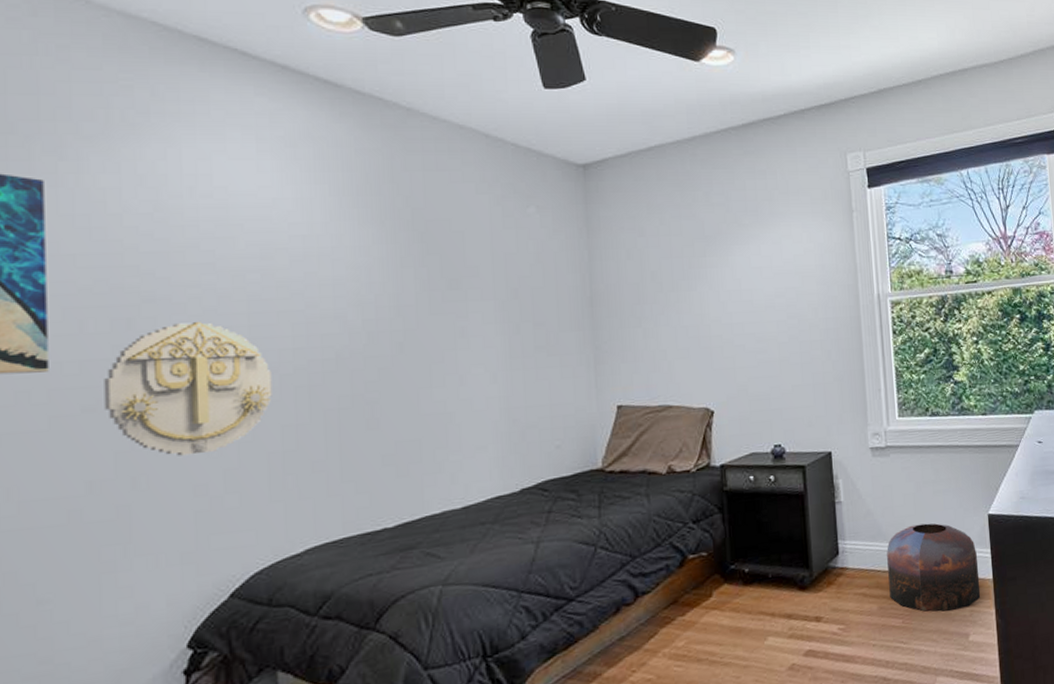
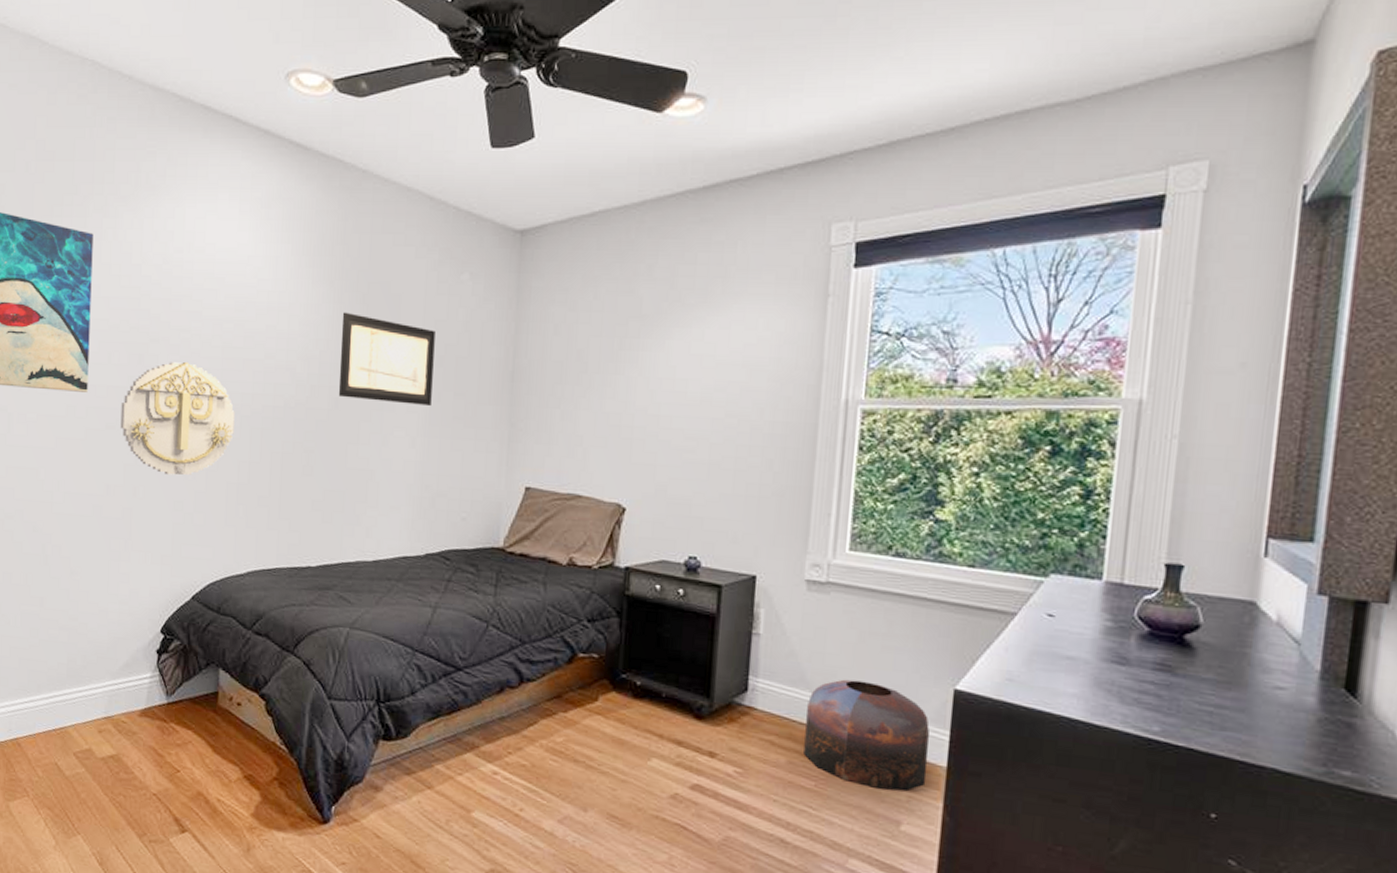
wall art: none [398,252,510,341] -> present [338,312,435,407]

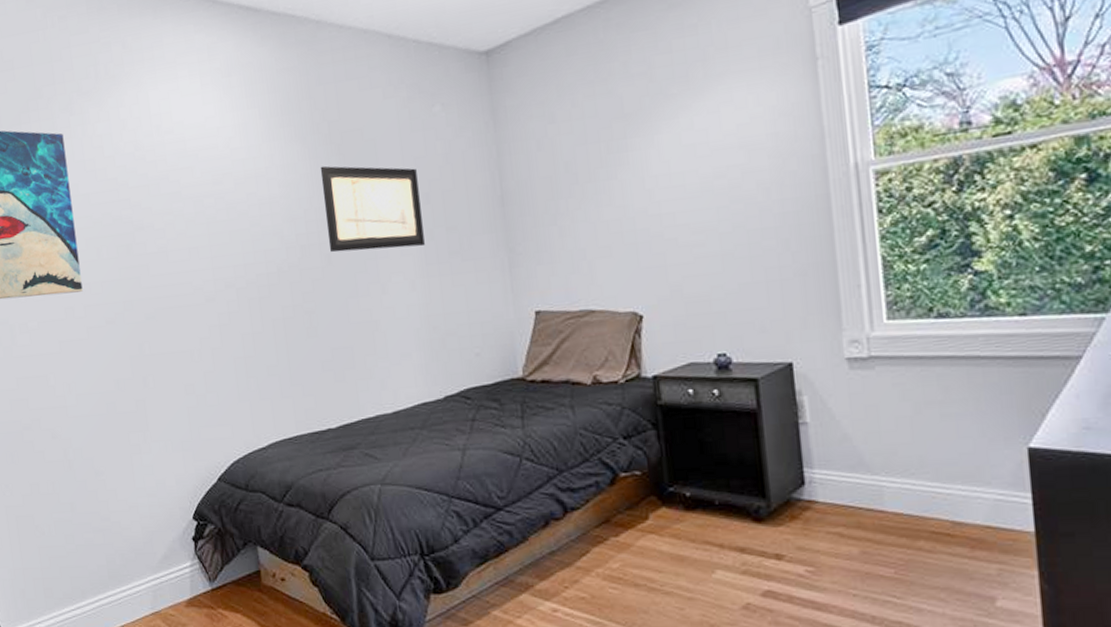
wall decoration: present [120,361,235,476] -> none [117,243,233,360]
pouf: present [804,679,930,792] -> none [871,454,1015,566]

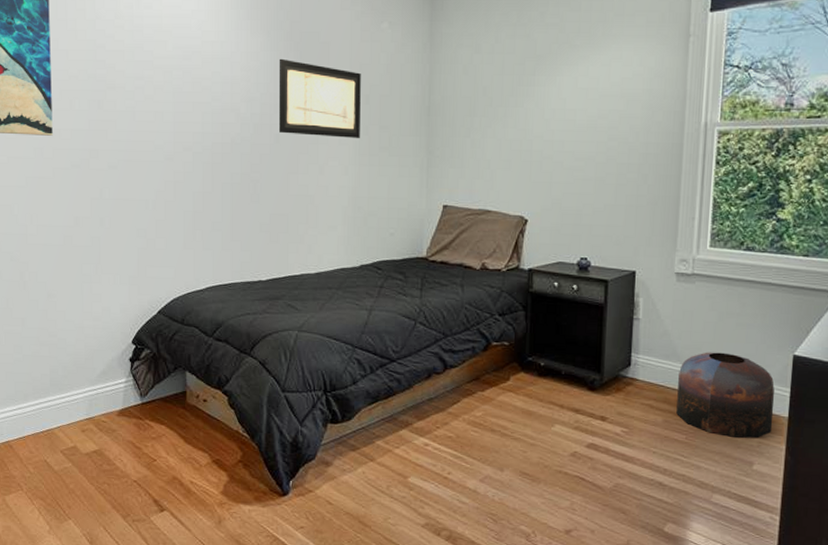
pouf: none [871,454,1015,566] -> present [676,352,775,439]

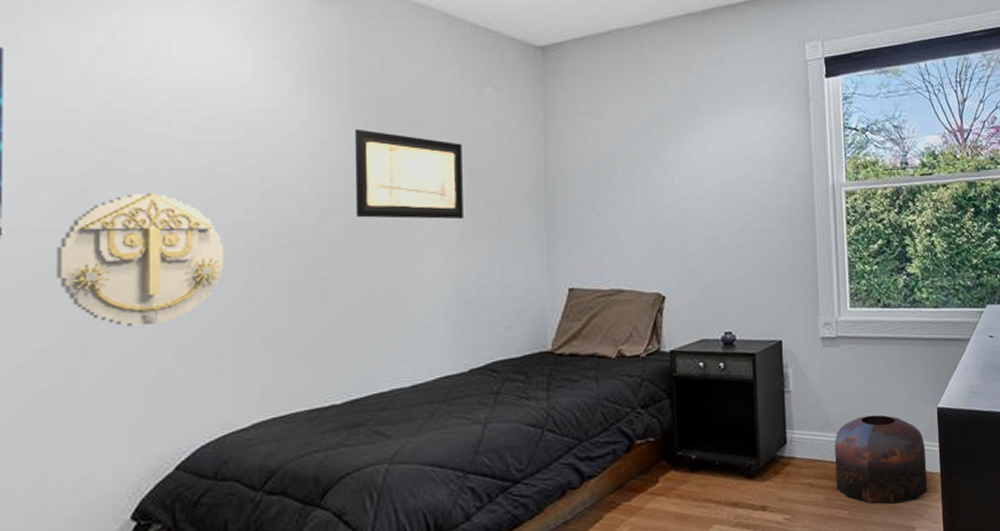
wall decoration: none [84,106,188,207] -> present [56,192,224,327]

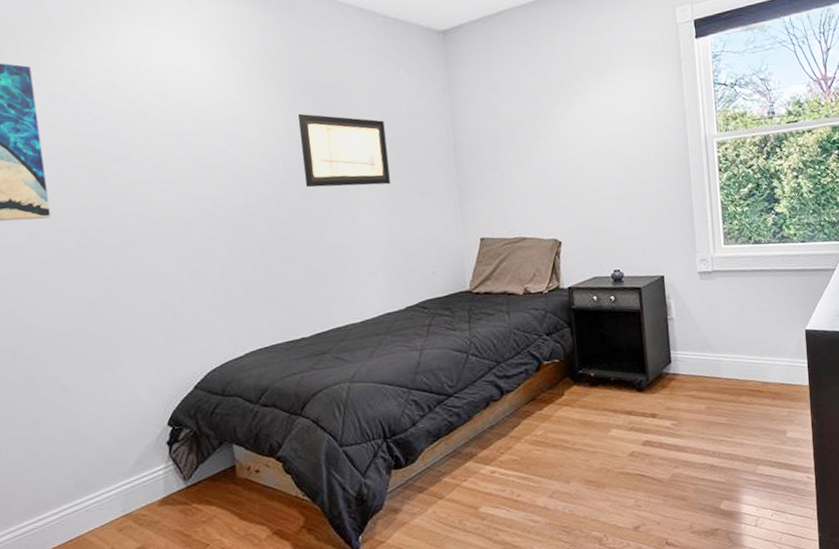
wall decoration: present [56,192,224,327] -> none [89,175,211,282]
pouf: present [835,415,928,504] -> none [713,337,798,412]

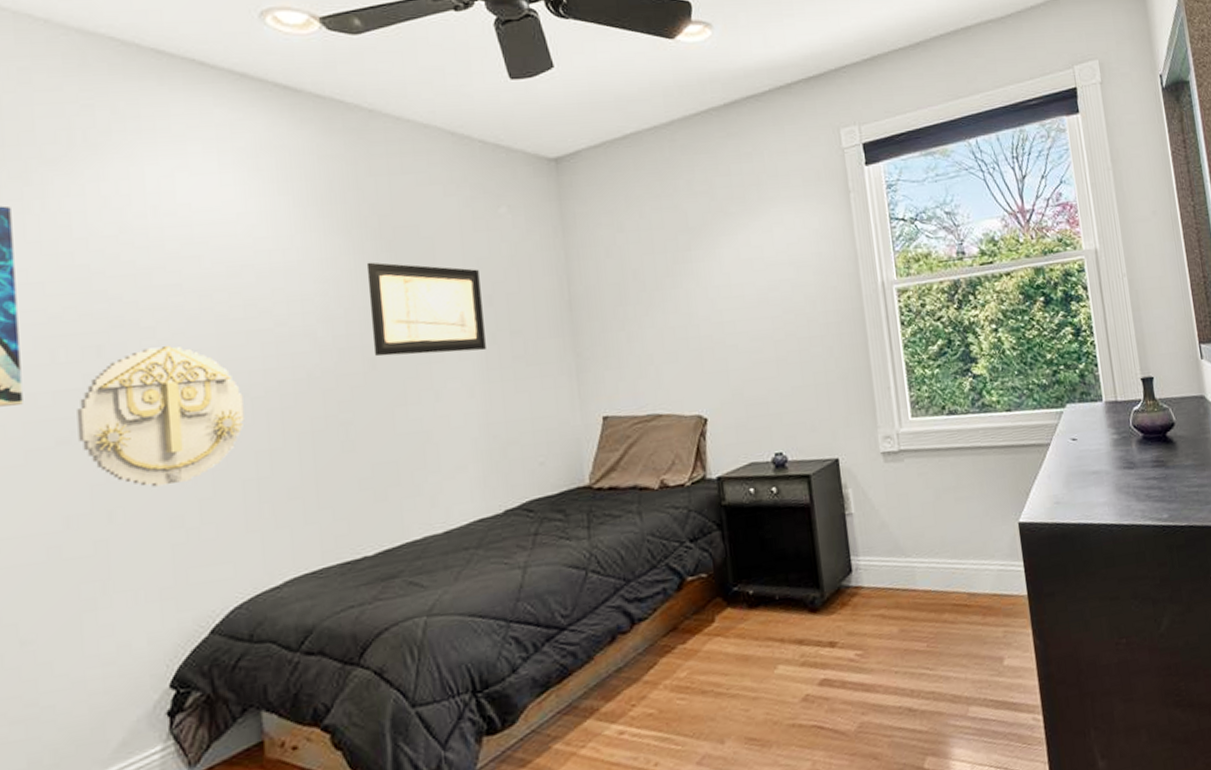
wall decoration: none [89,175,211,282] -> present [77,345,245,487]

